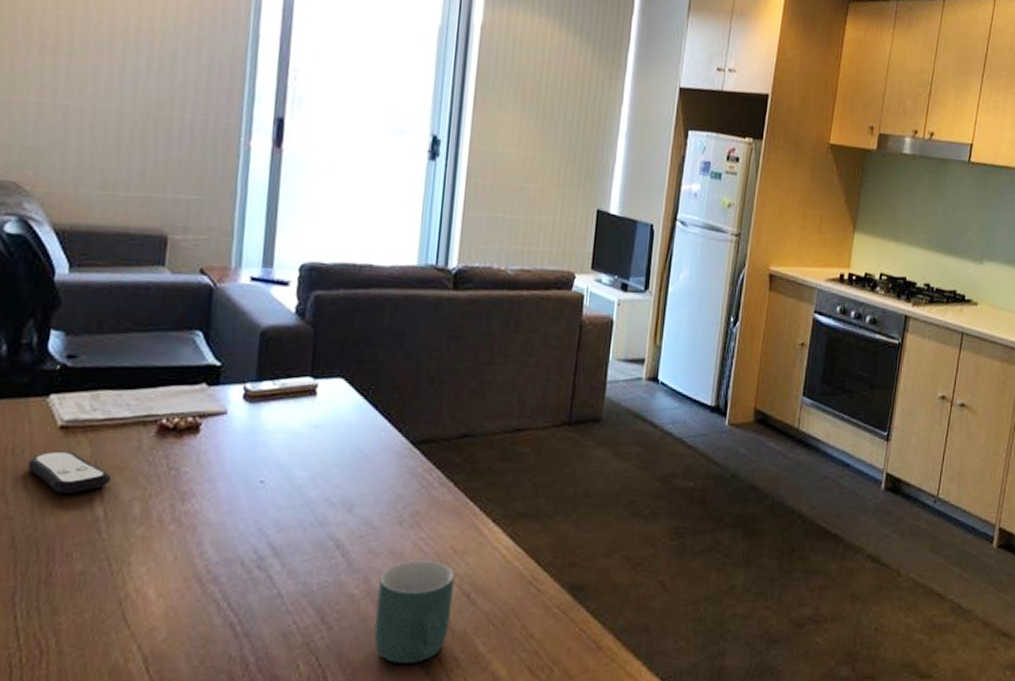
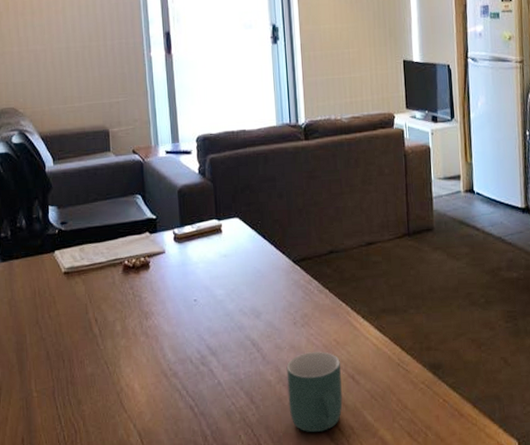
remote control: present [27,451,112,493] -> none [49,289,100,319]

